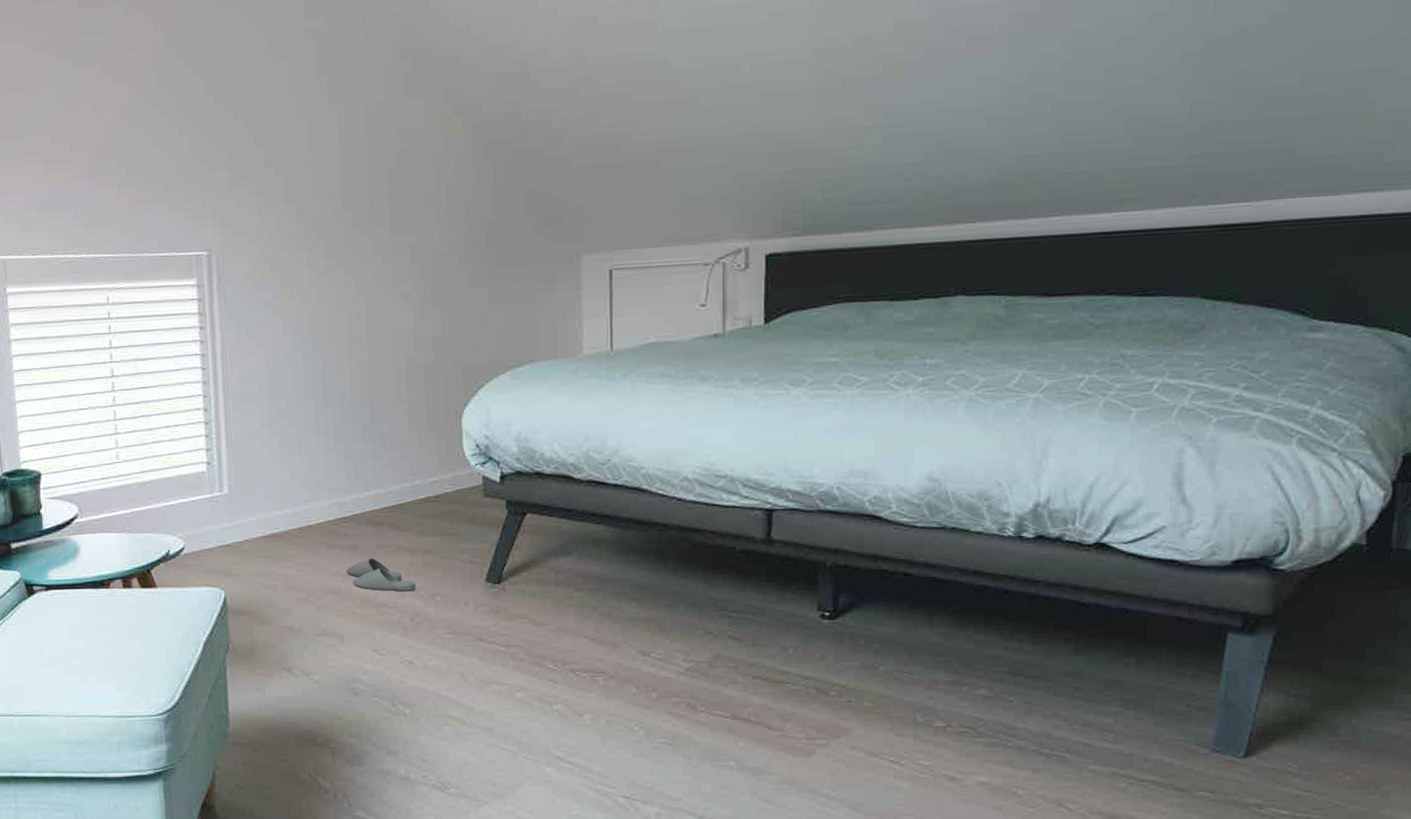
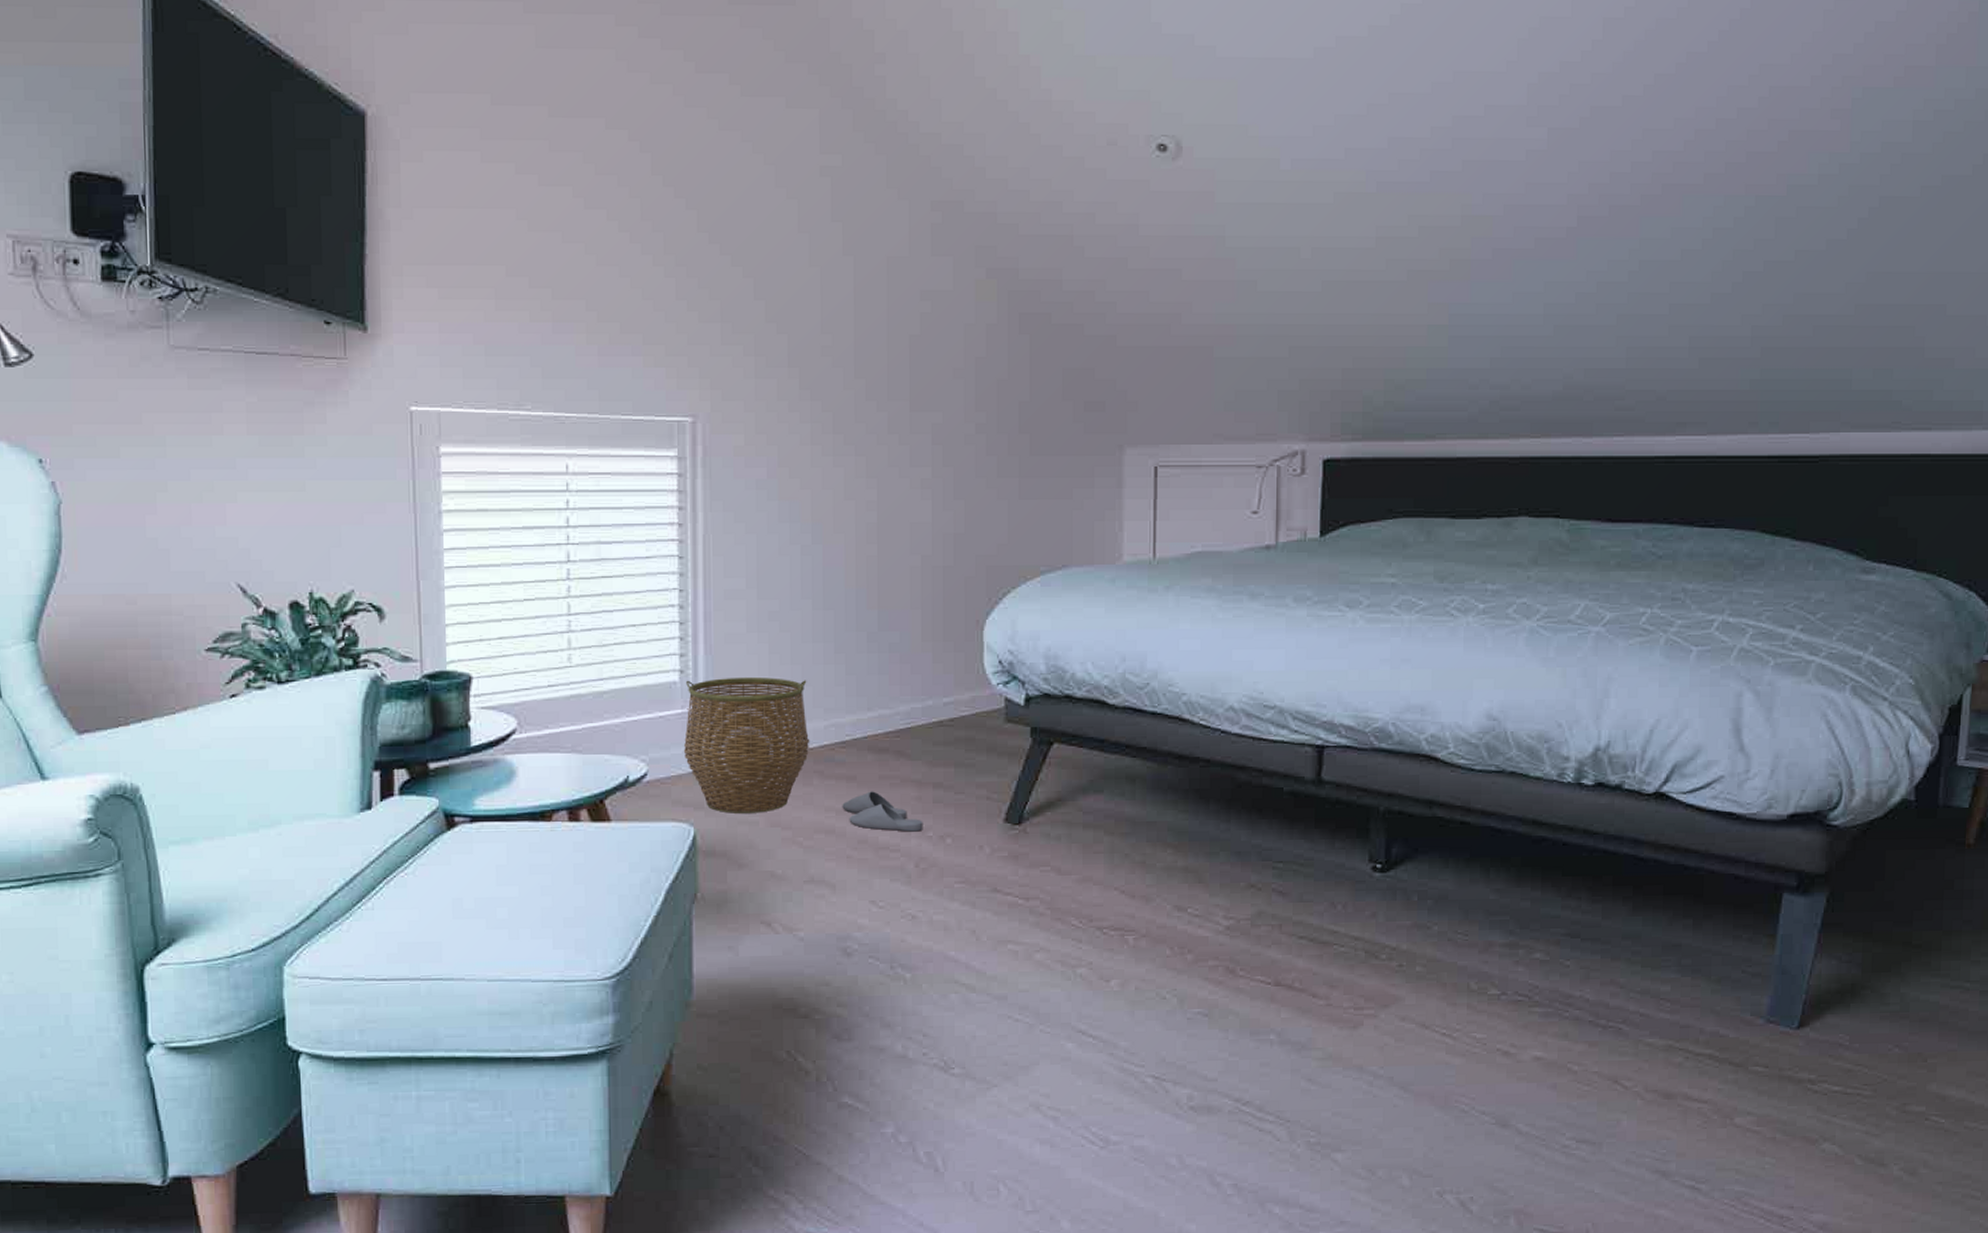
basket: none [212,465,317,579] -> present [683,676,810,813]

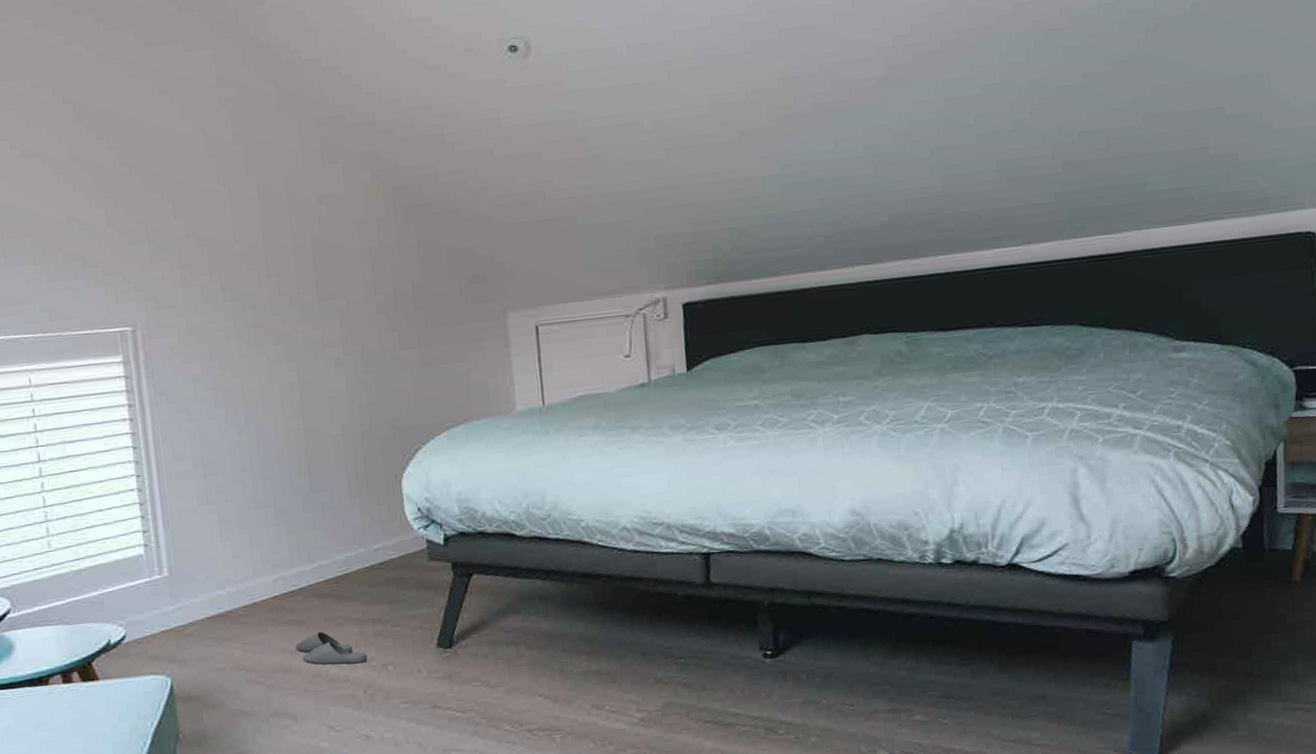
basket: present [683,676,810,813] -> none [151,542,262,663]

